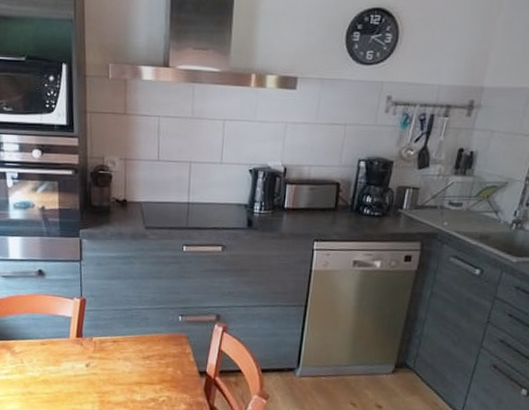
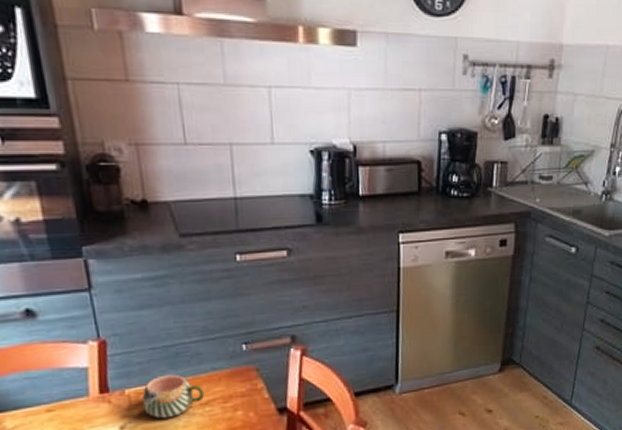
mug: none [103,331,147,364] -> present [142,374,205,419]

